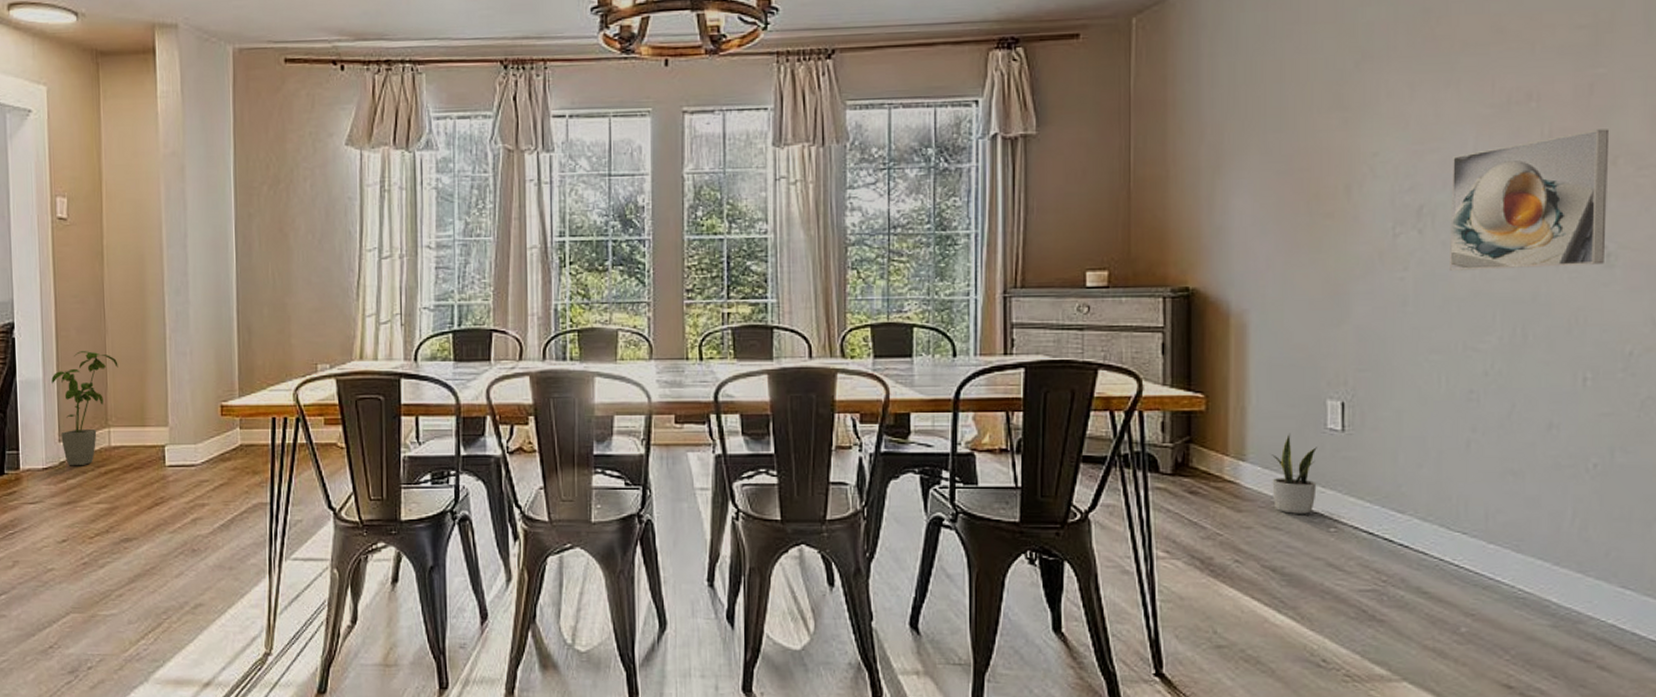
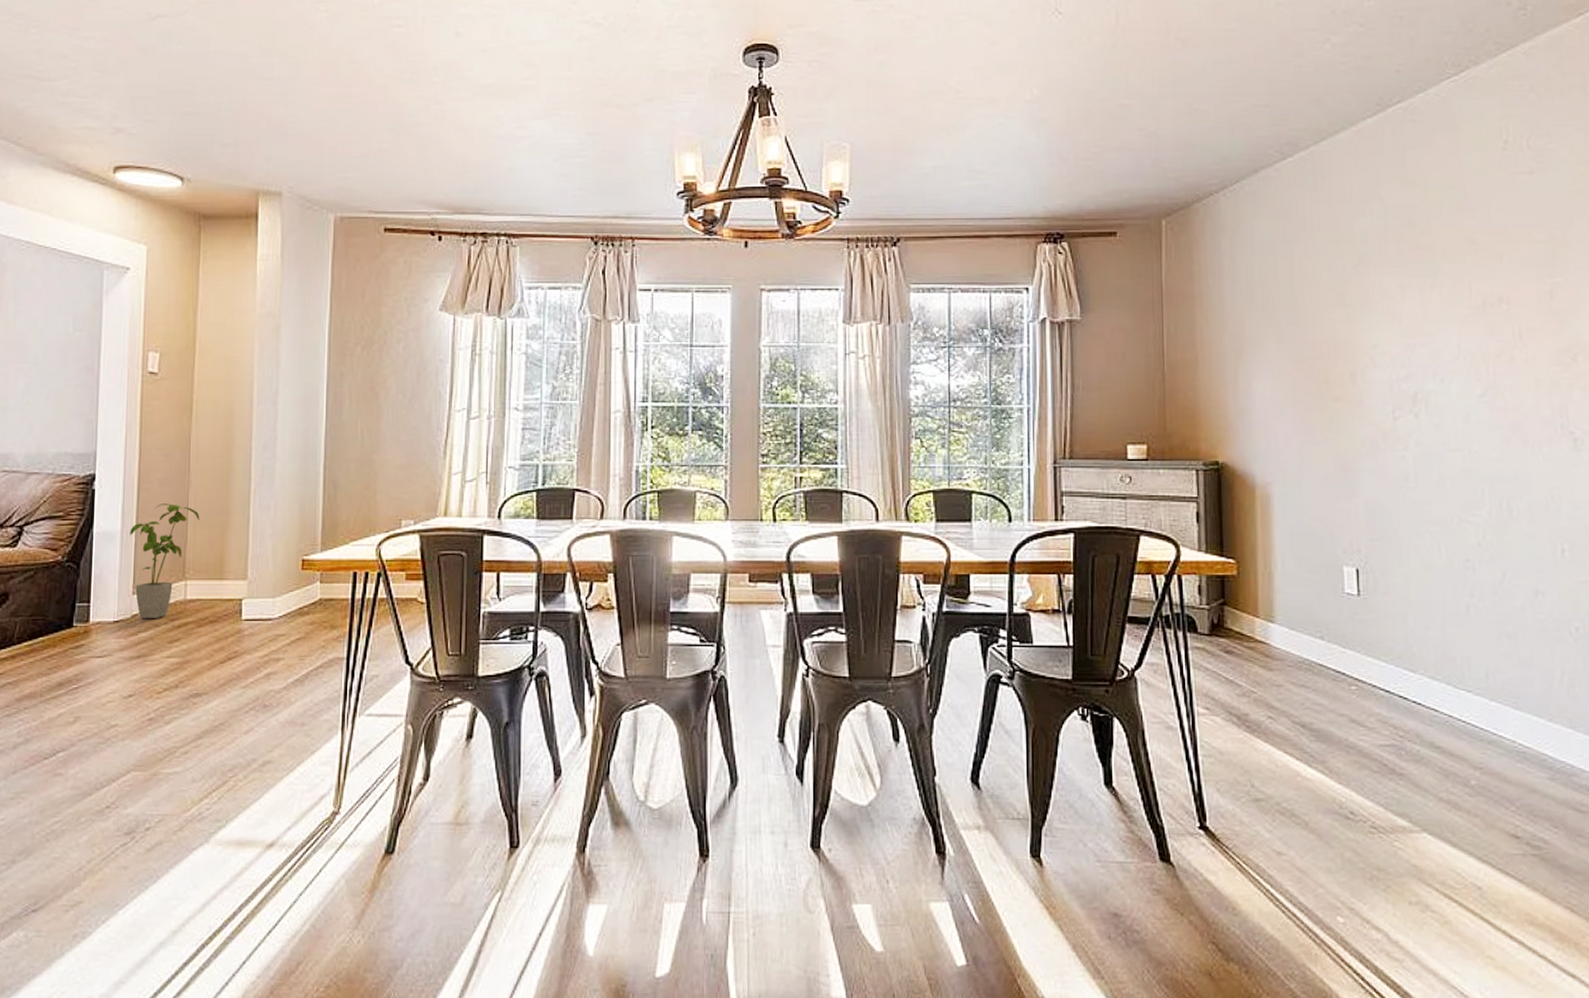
potted plant: present [1271,432,1317,514] -> none [1296,596,1338,673]
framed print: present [1450,129,1610,271] -> none [1440,330,1572,451]

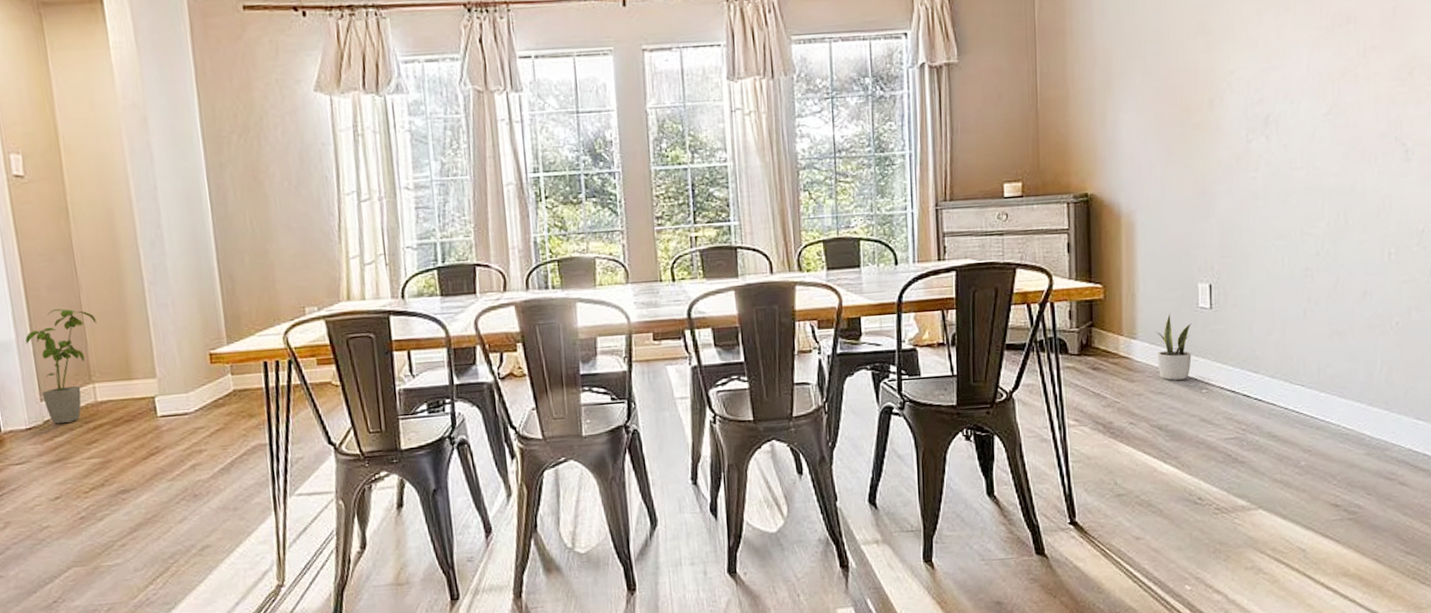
potted plant: none [1296,596,1338,673] -> present [1155,312,1192,381]

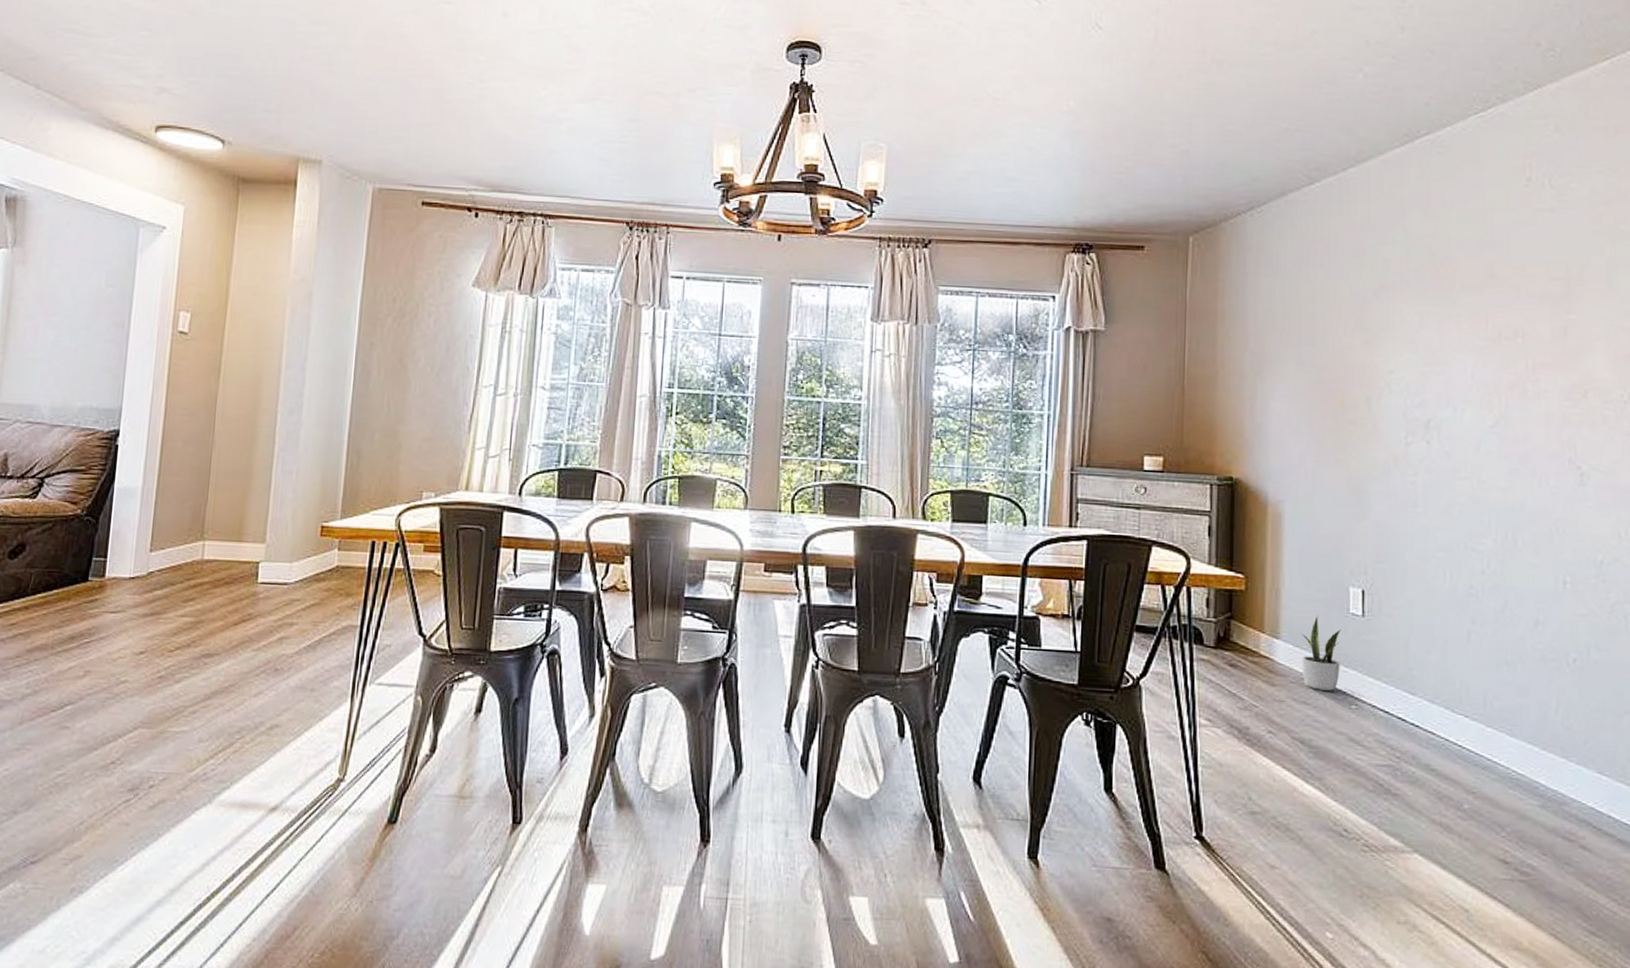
house plant: present [25,309,97,425] -> none [150,463,222,578]

